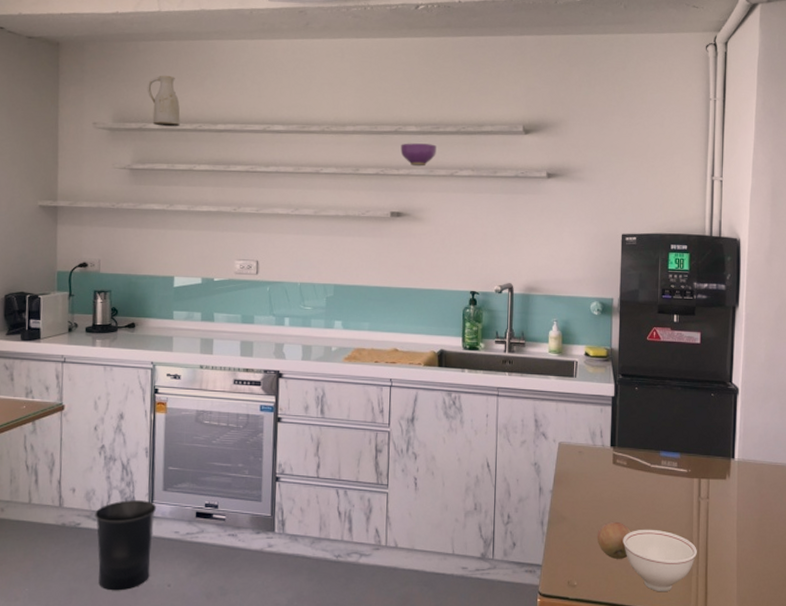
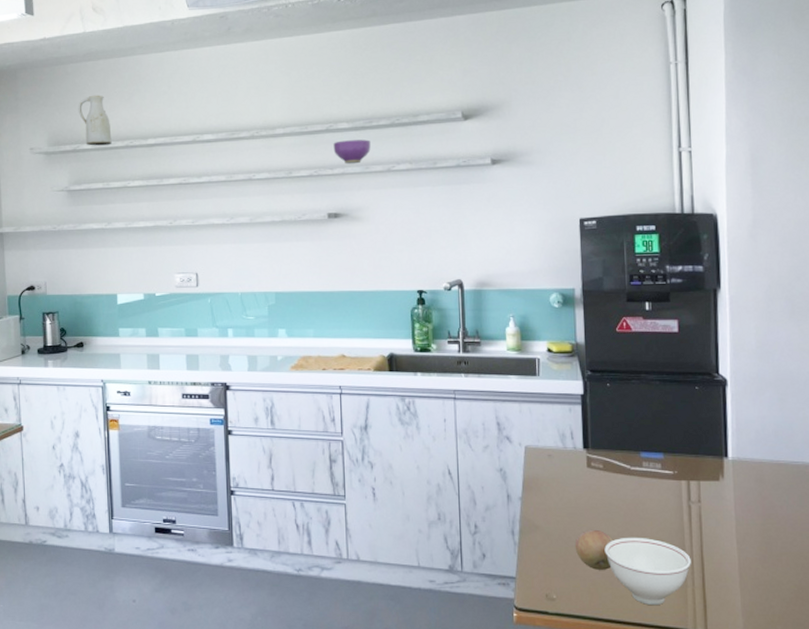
waste bin: present [95,500,157,590] -> none [59,517,117,605]

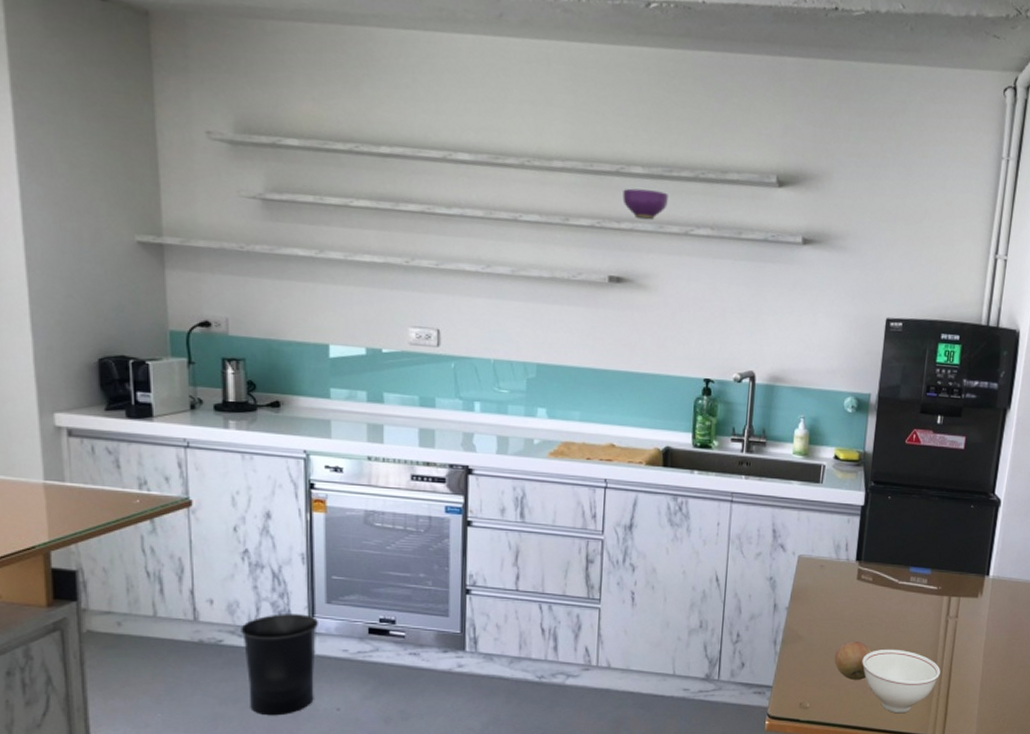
waste bin: none [59,517,117,605] -> present [241,614,320,714]
ceramic pitcher: present [78,95,112,146] -> none [280,71,329,146]

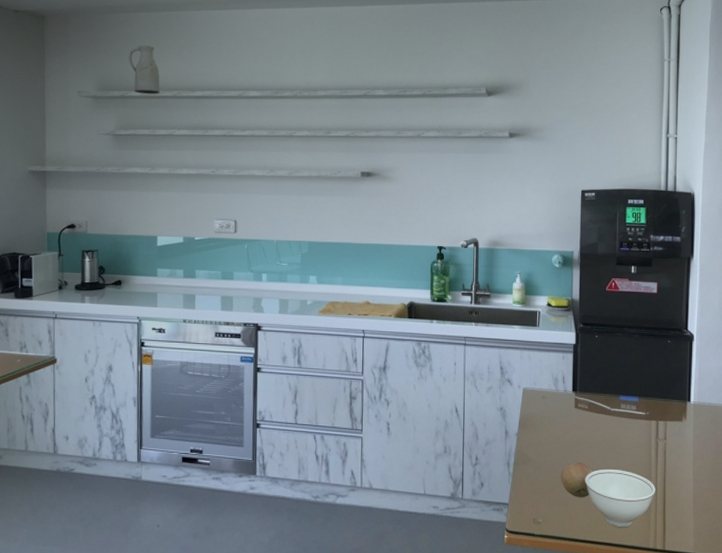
waste bin: present [241,614,320,714] -> none [87,447,146,530]
ceramic pitcher: none [280,71,329,146] -> present [128,45,160,94]
bowl: present [622,188,668,220] -> none [369,106,404,128]

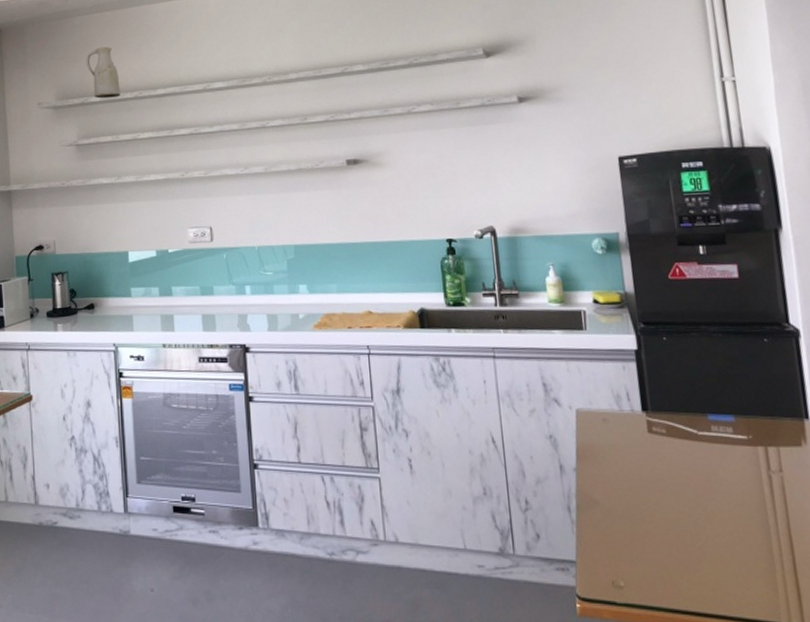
fruit: present [560,462,593,497] -> none [640,504,685,552]
bowl: present [585,469,655,527] -> none [675,513,778,593]

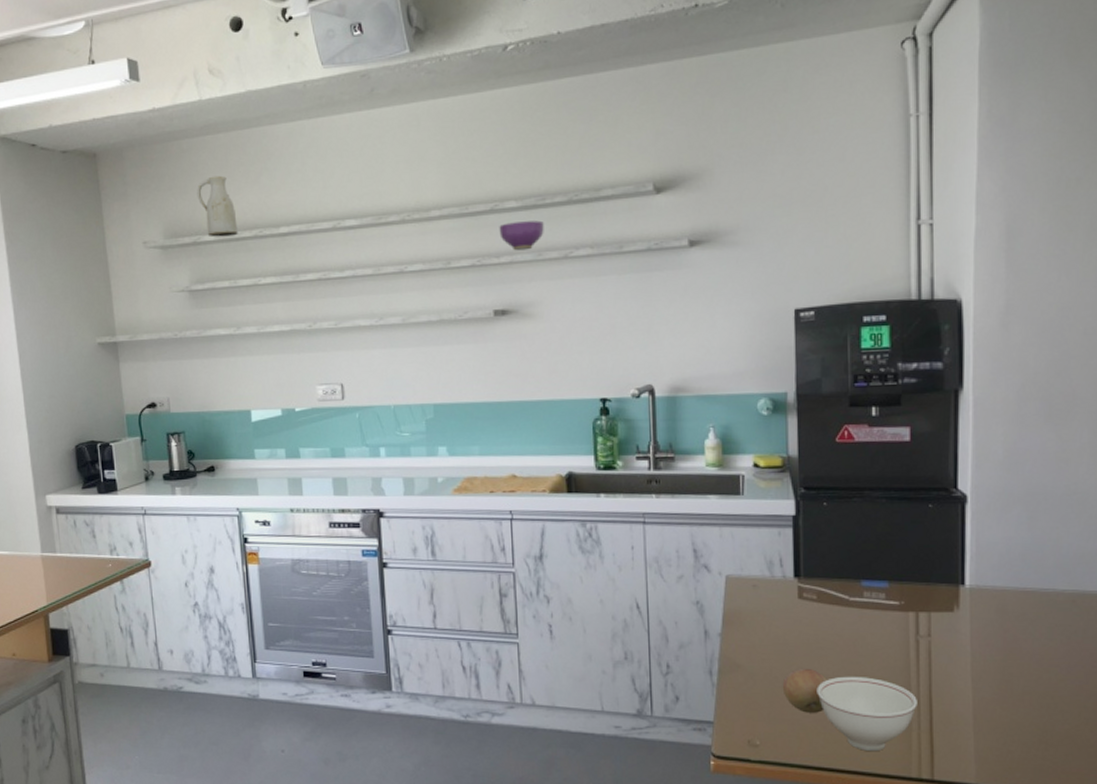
bowl: none [349,81,389,108] -> present [499,220,544,251]
fruit: none [640,504,685,552] -> present [782,668,827,713]
bowl: none [675,513,778,593] -> present [816,676,917,751]

